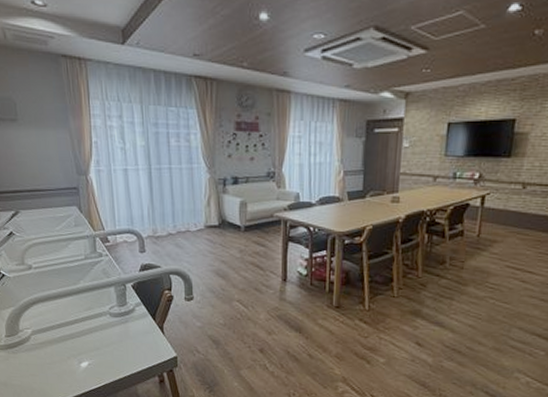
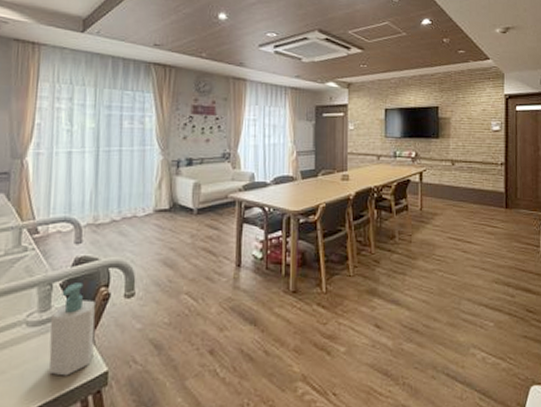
soap bottle: none [127,285,164,357] -> present [49,282,96,376]

